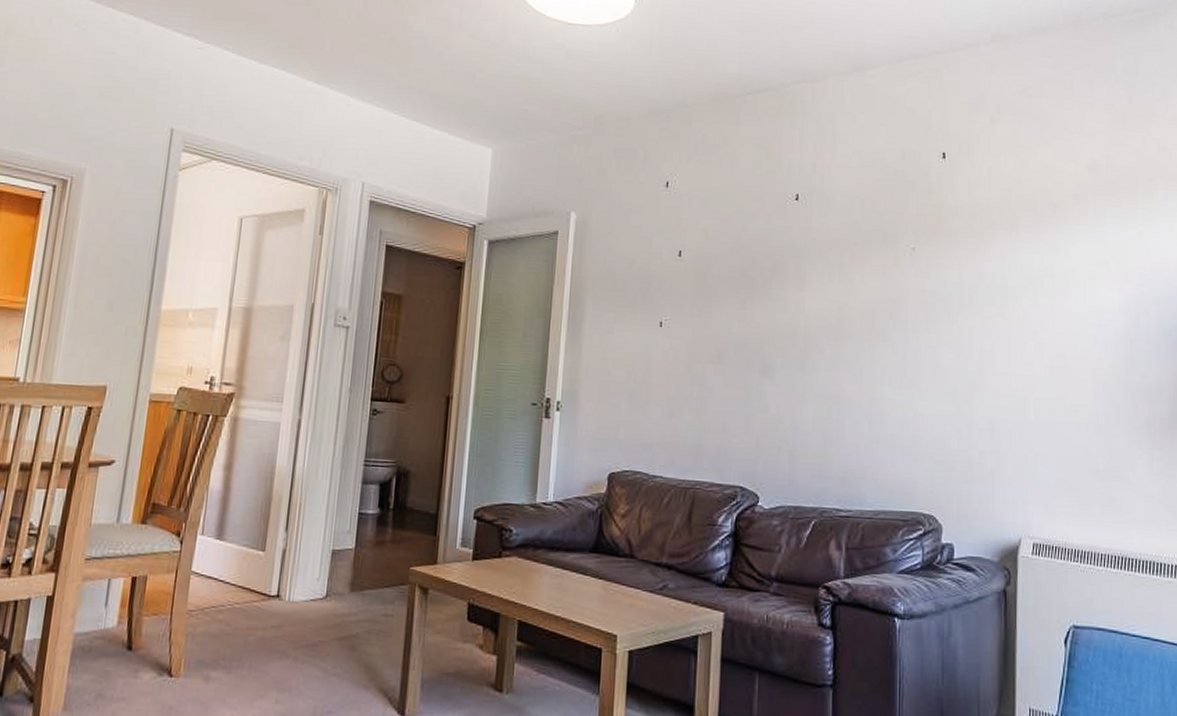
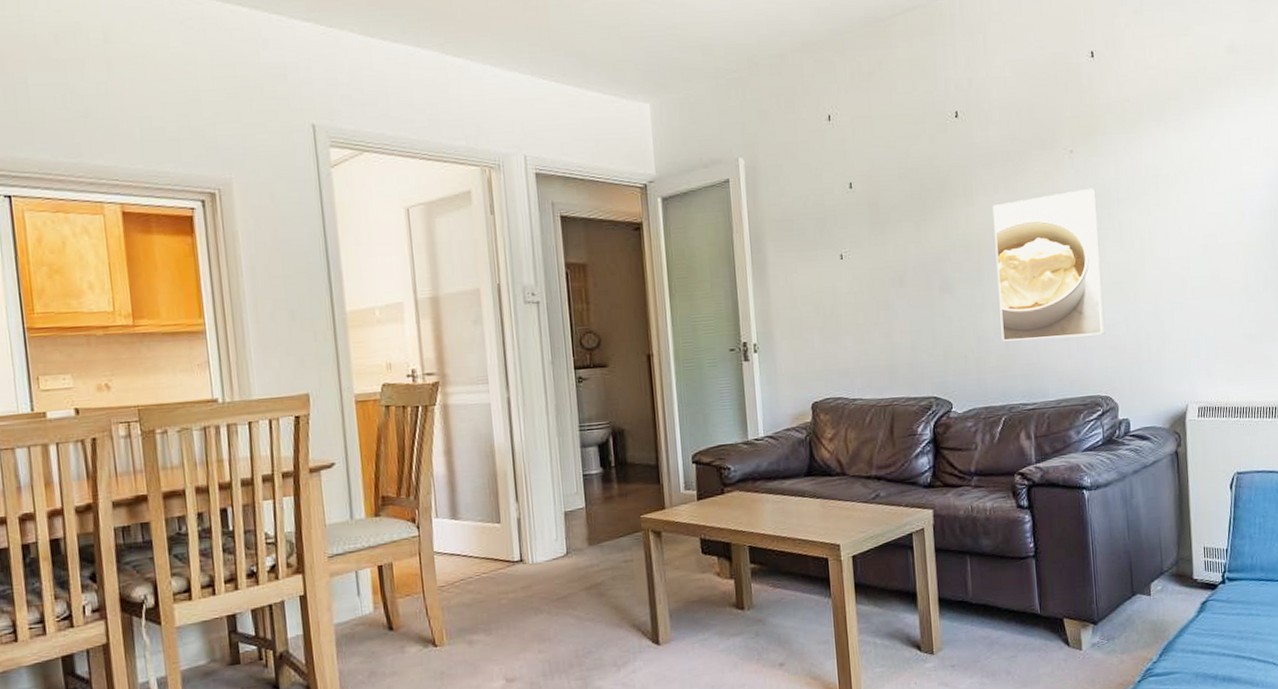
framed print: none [820,289,936,446] -> present [992,188,1106,341]

